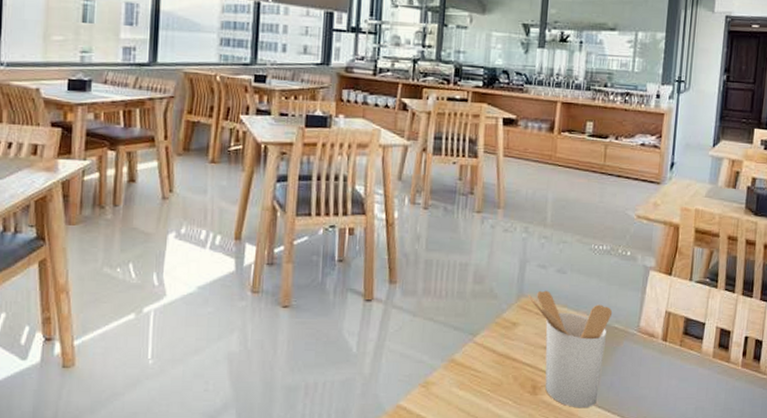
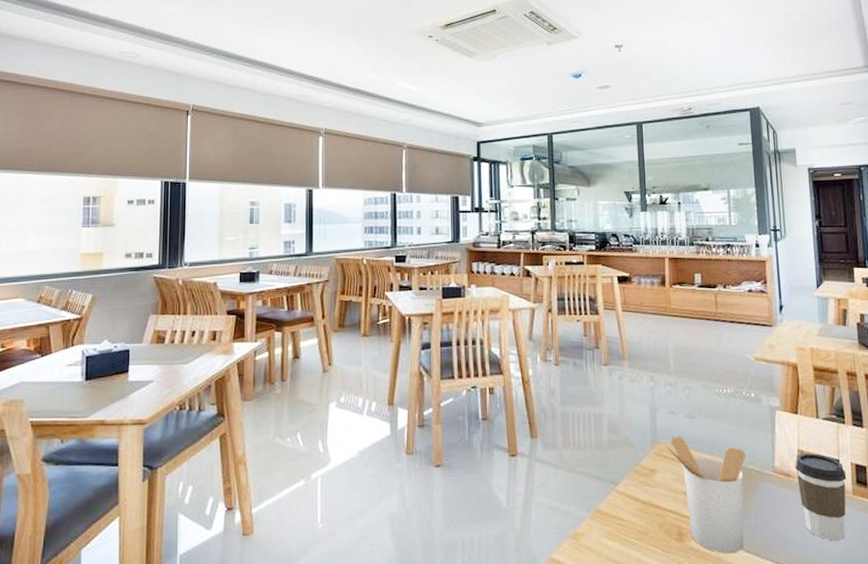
coffee cup: none [660,315,710,401] -> present [795,453,847,541]

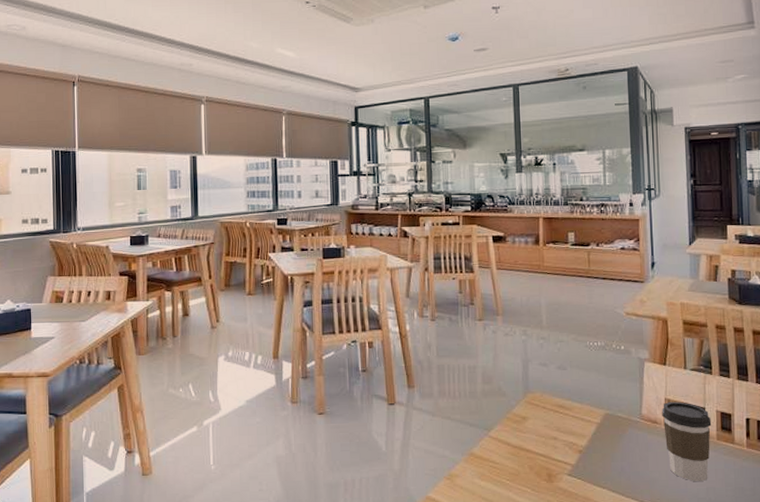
utensil holder: present [662,436,746,554] -> none [533,386,615,493]

